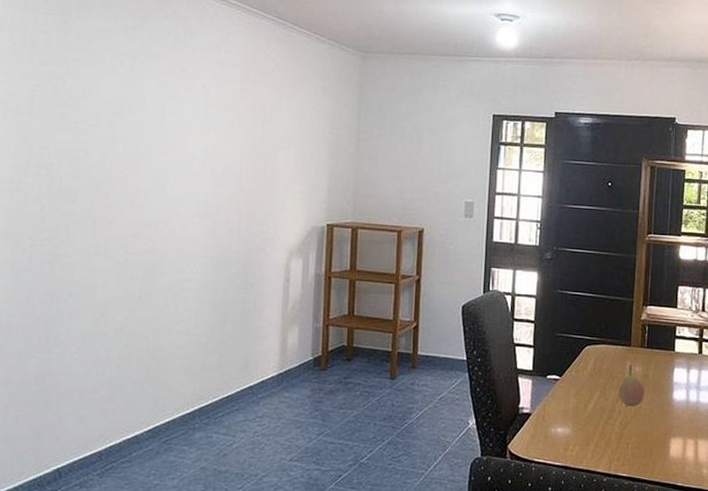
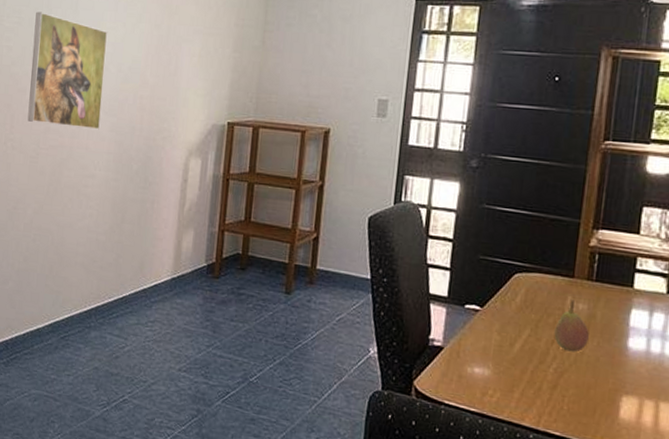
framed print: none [112,115,199,234] -> present [27,11,108,130]

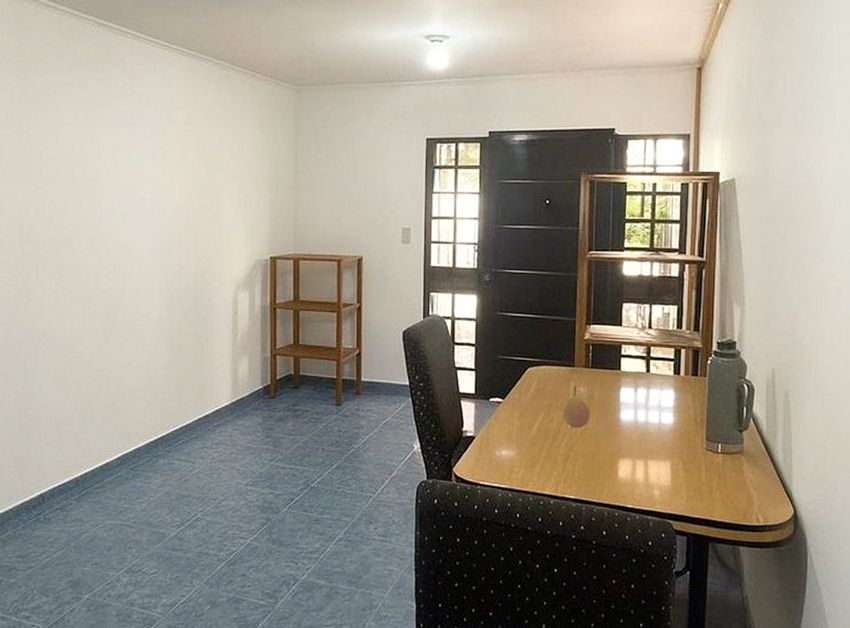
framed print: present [27,11,108,130] -> none [75,163,149,272]

